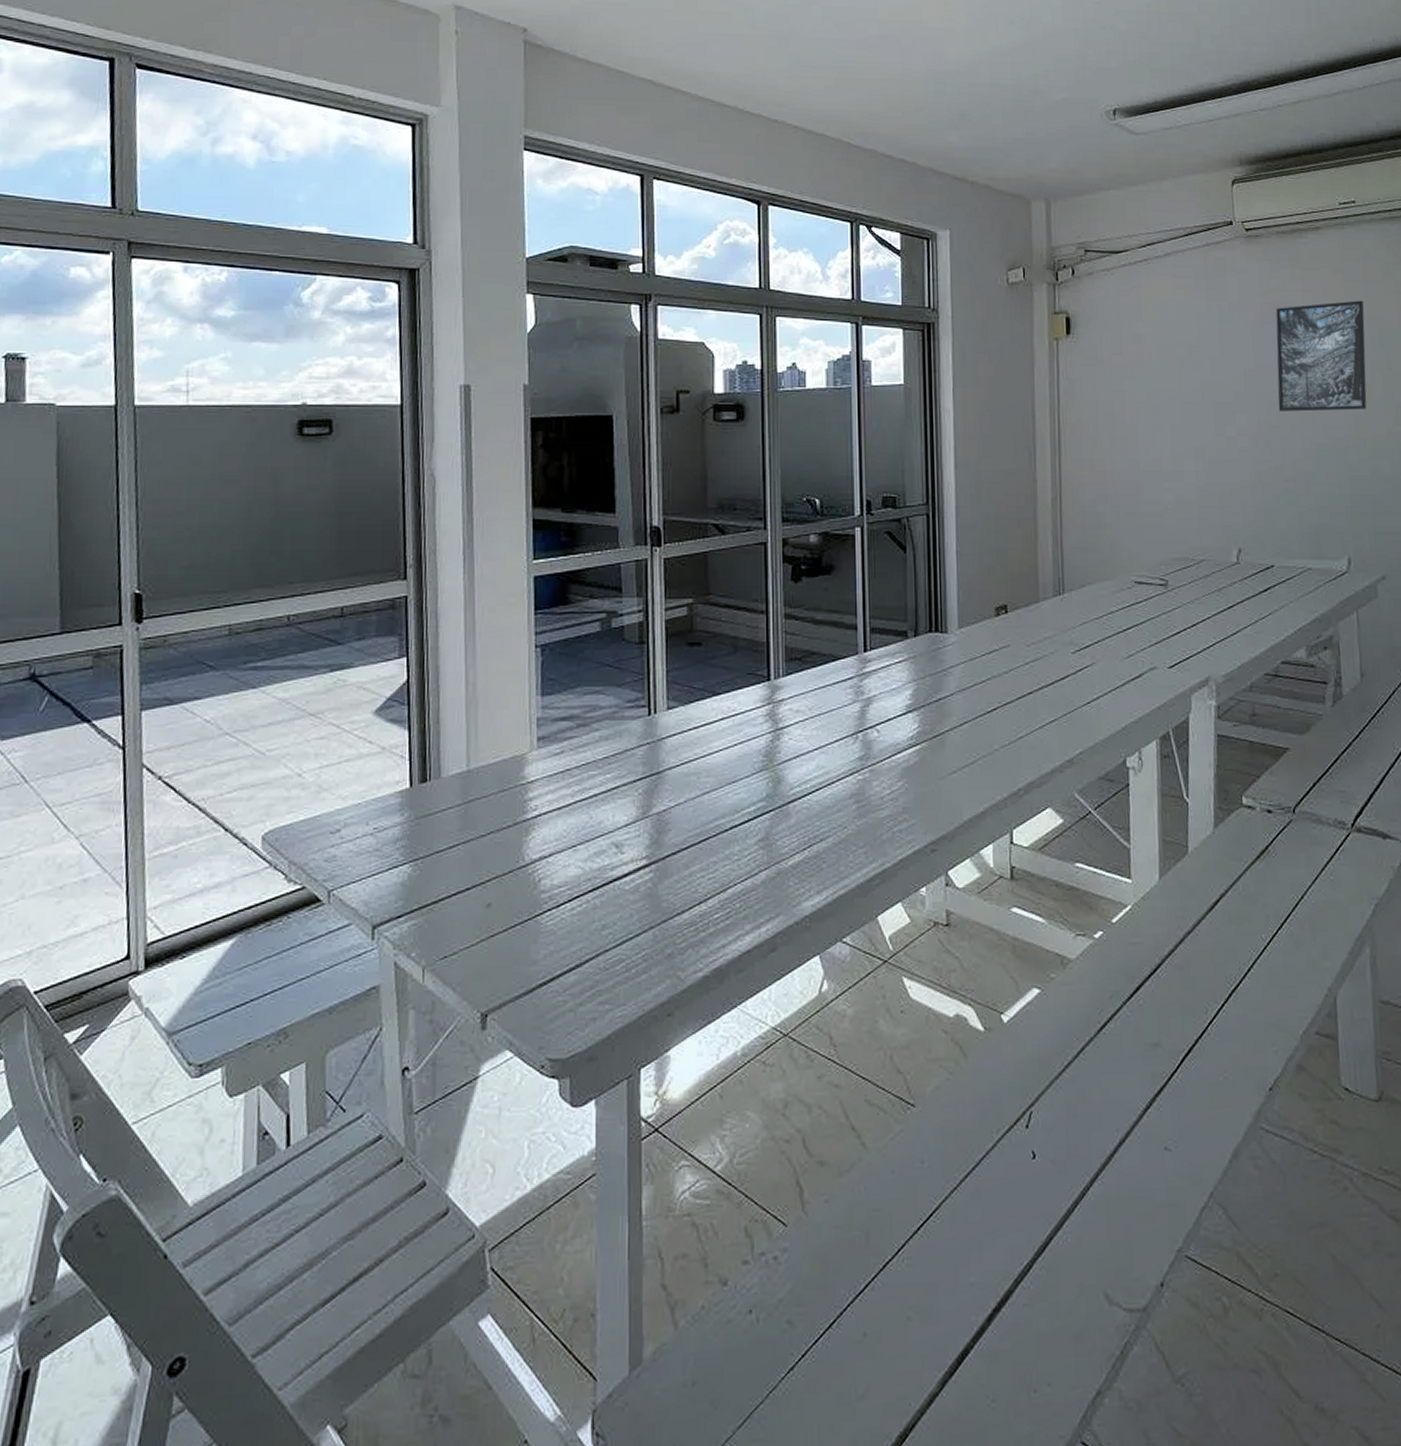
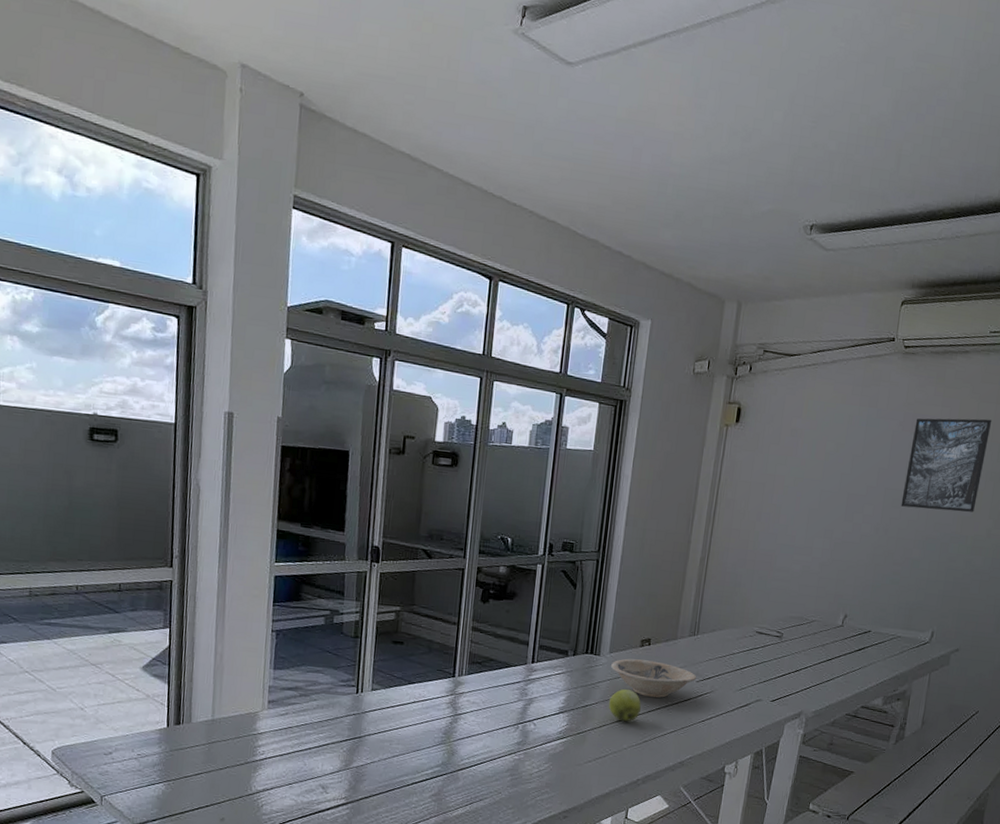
bowl: none [962,632,1072,679] -> present [610,658,697,698]
apple: none [966,673,1008,715] -> present [608,689,641,722]

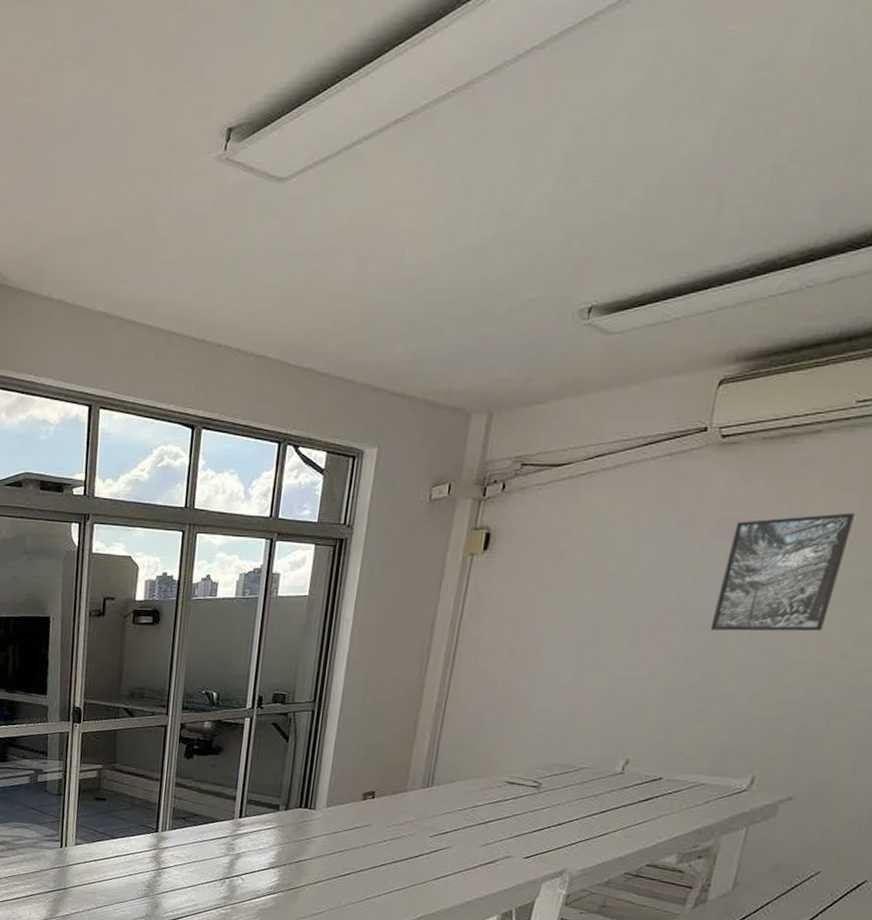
apple: present [608,689,641,722] -> none [325,844,363,878]
bowl: present [610,658,697,698] -> none [327,812,431,854]

